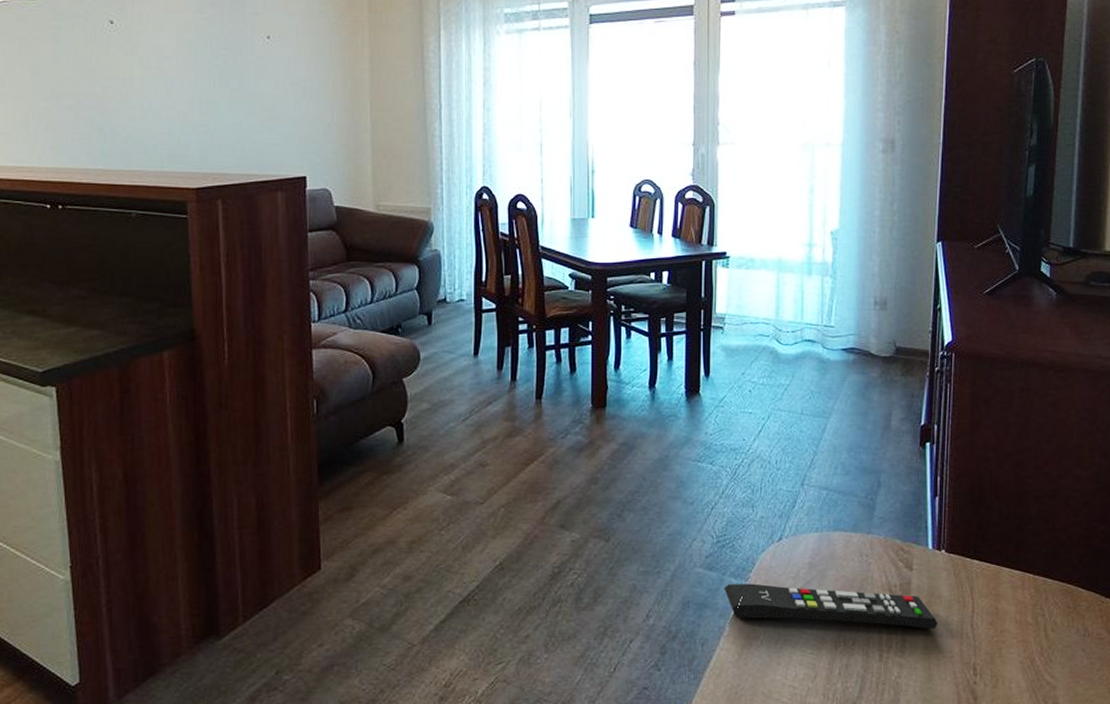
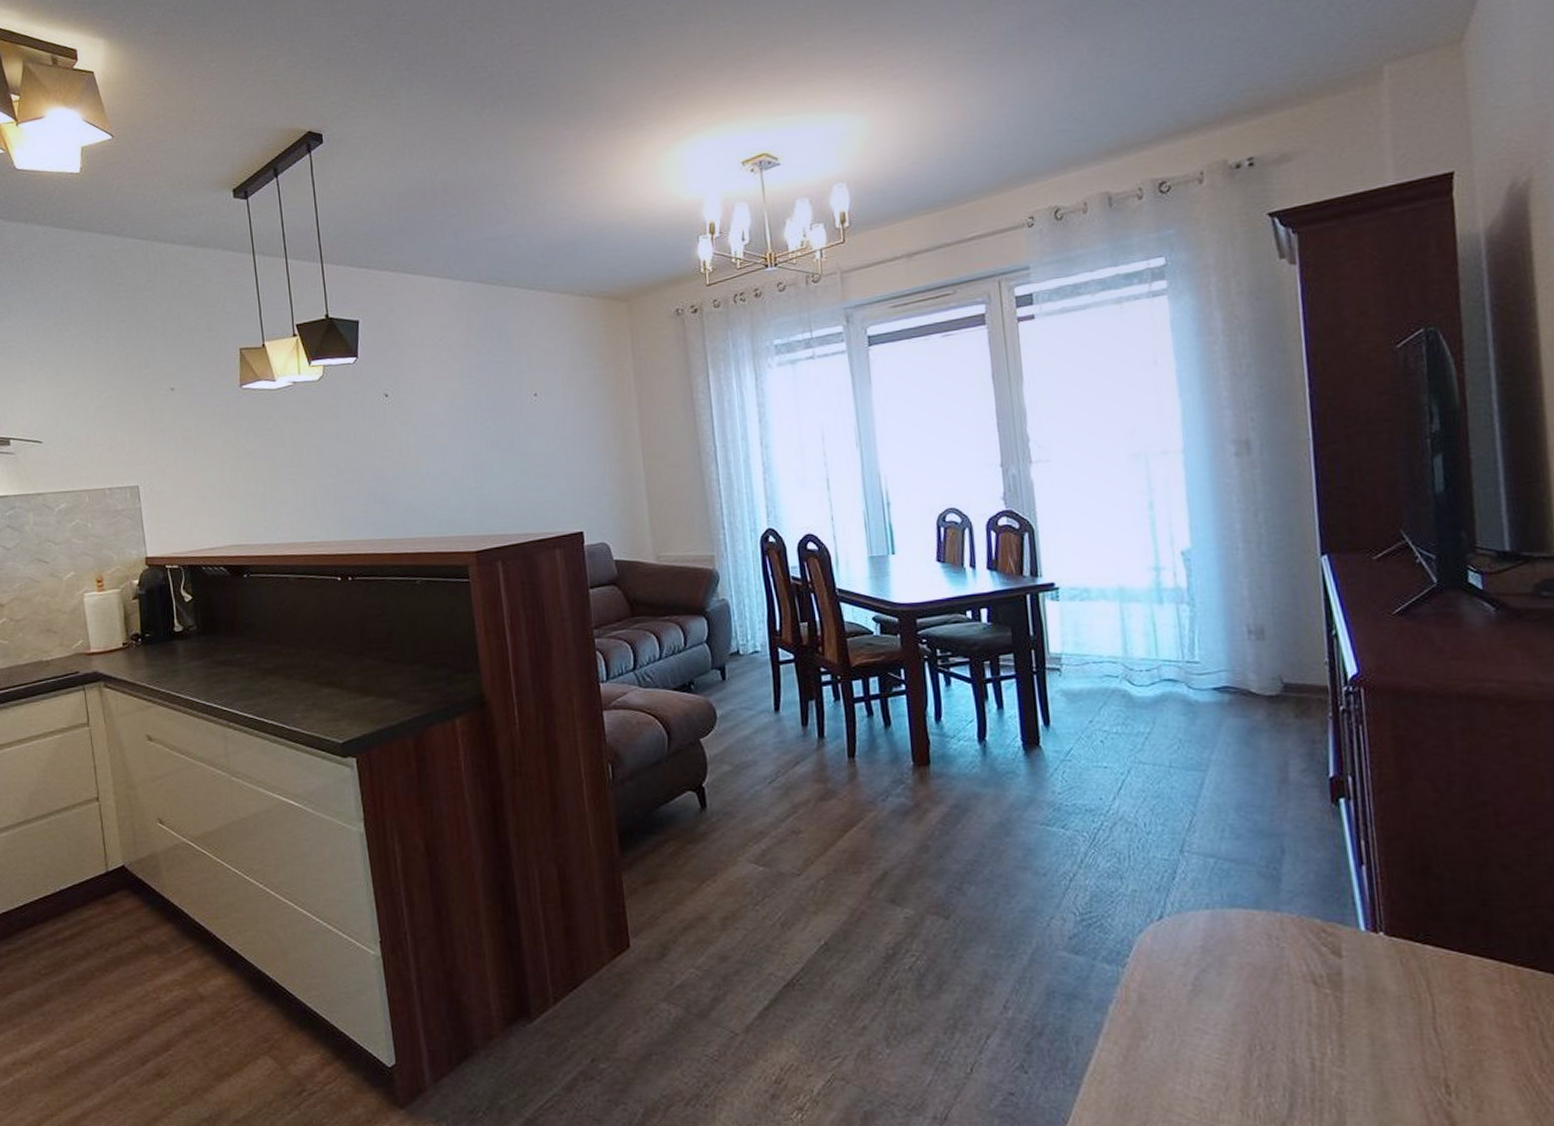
remote control: present [724,583,938,629] -> none [1096,971,1387,1032]

